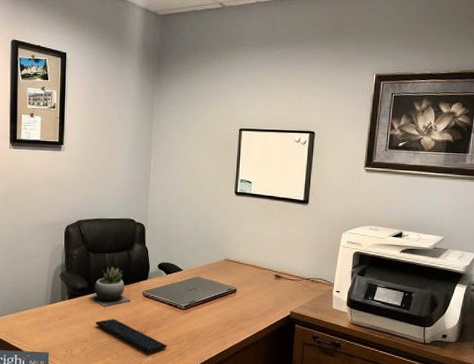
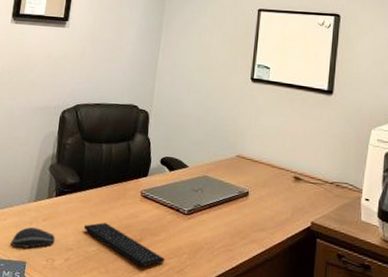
computer mouse: none [33,325,71,342] -> present [10,227,55,248]
succulent plant: present [88,266,131,307] -> none [78,159,127,208]

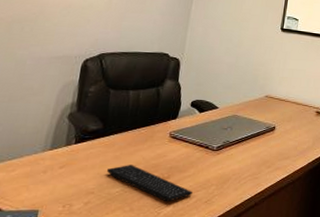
computer mouse: present [10,227,55,248] -> none [20,176,74,197]

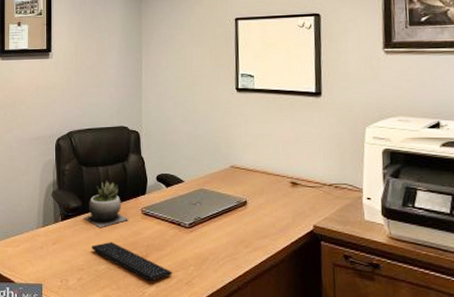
succulent plant: none [101,105,154,151] -> present [82,181,128,228]

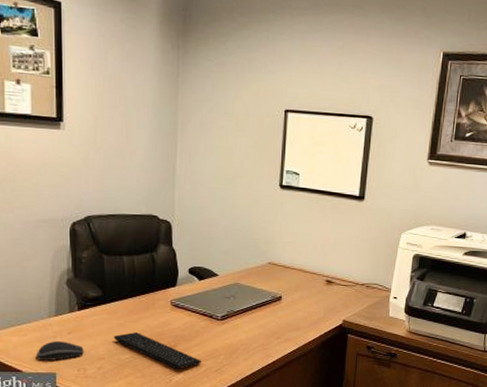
computer mouse: none [26,252,66,271] -> present [35,341,84,361]
succulent plant: present [82,181,128,228] -> none [103,271,156,319]

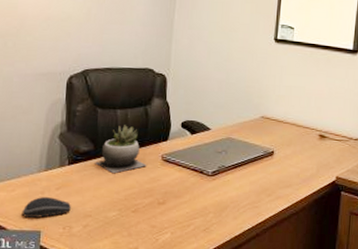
succulent plant: none [103,271,156,319] -> present [94,125,147,174]
keyboard: present [114,332,201,370] -> none [102,188,190,229]

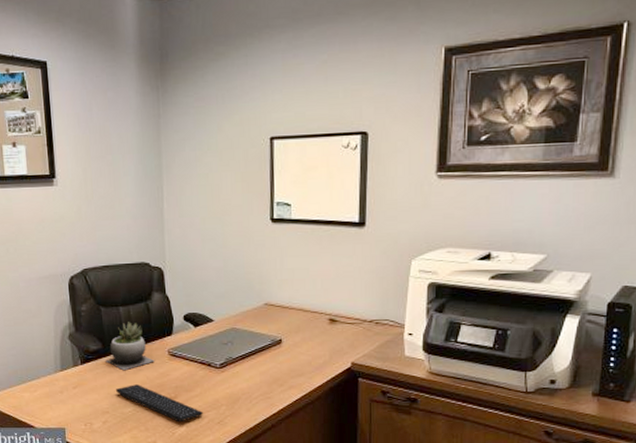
computer mouse: present [21,197,71,218] -> none [45,396,89,416]
keyboard: none [102,188,190,229] -> present [116,384,203,422]

